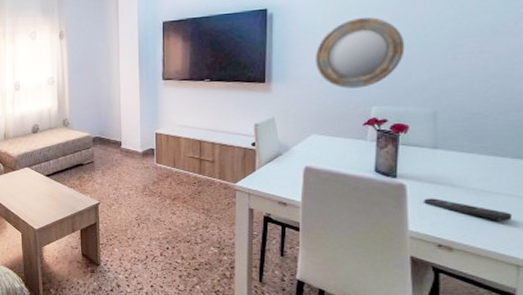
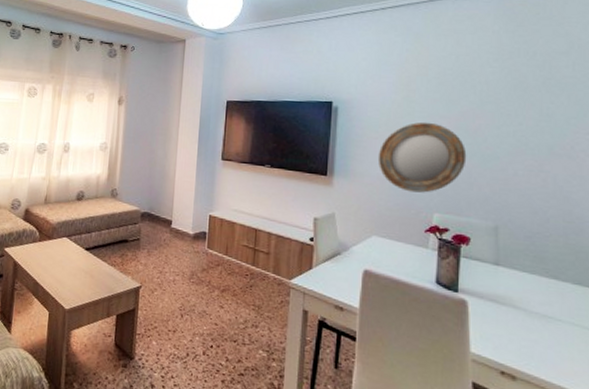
remote control: present [424,198,513,222] -> none [486,318,576,352]

